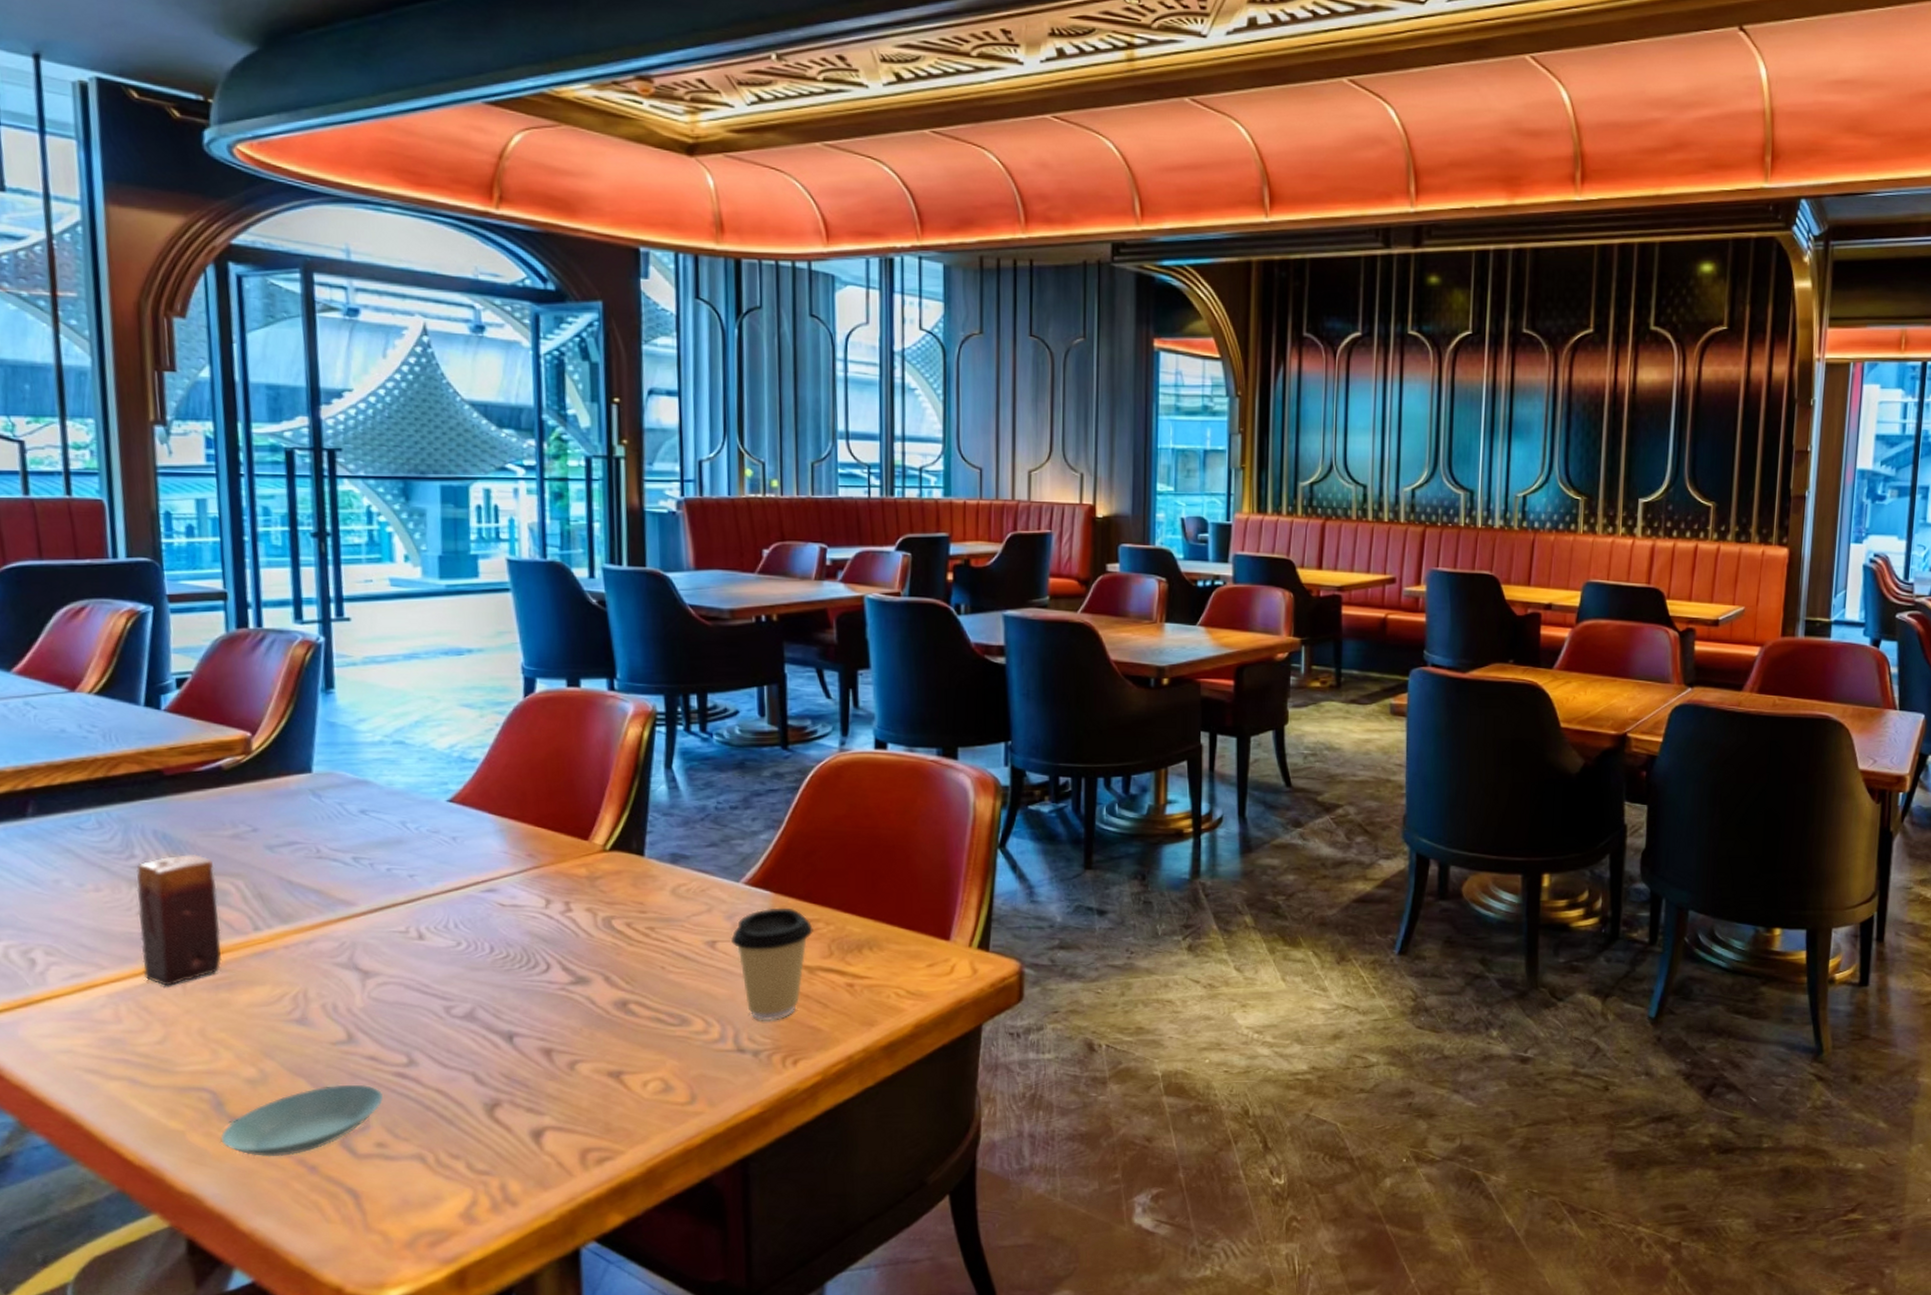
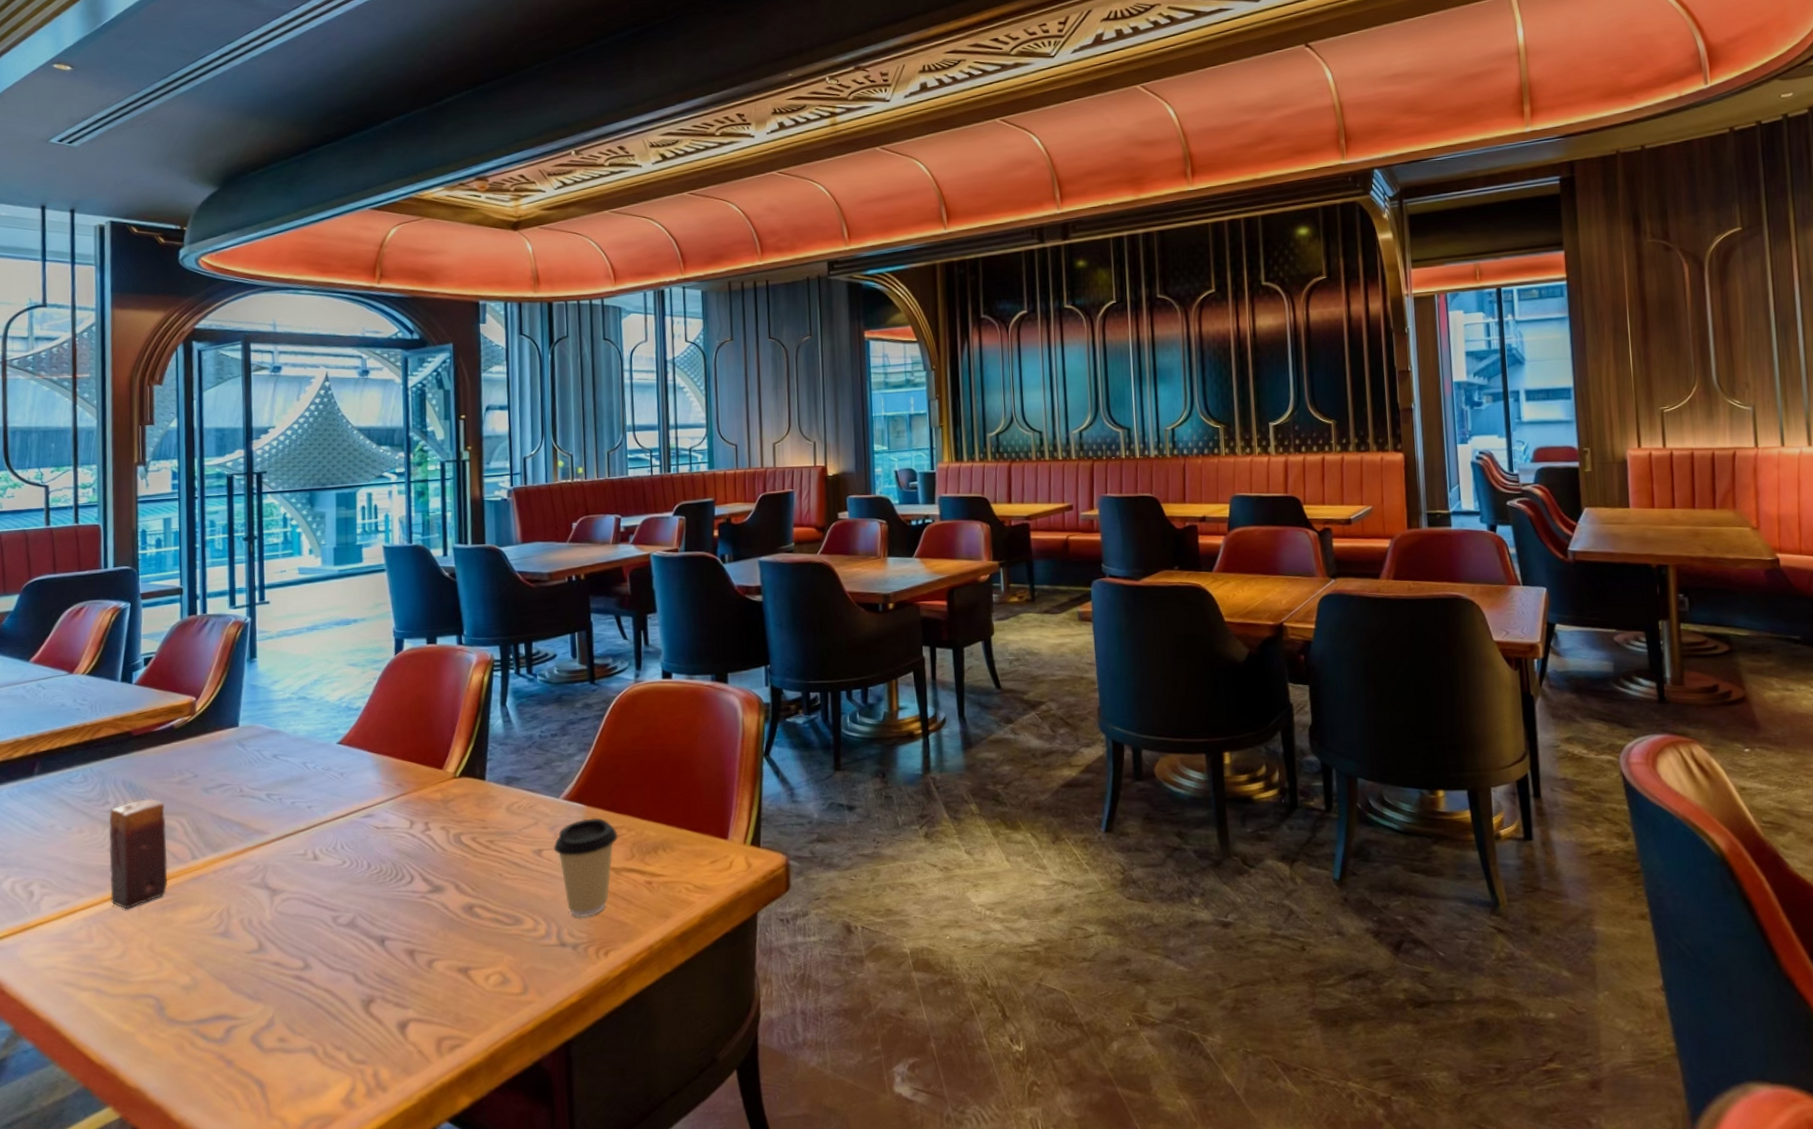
saucer: present [220,1084,383,1157] -> none [161,987,284,1054]

